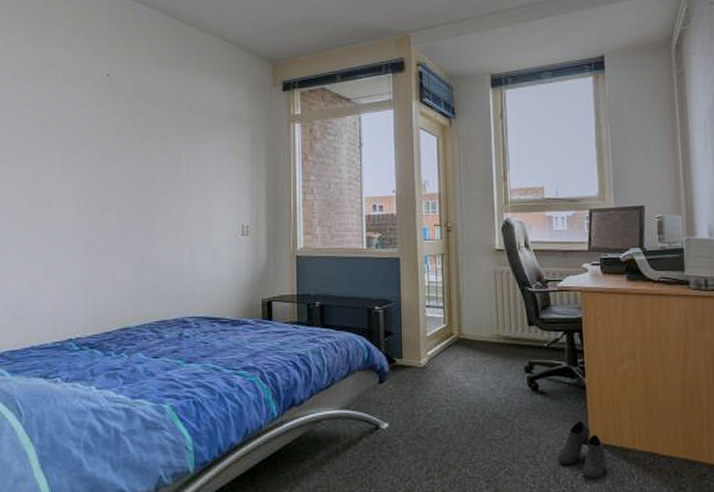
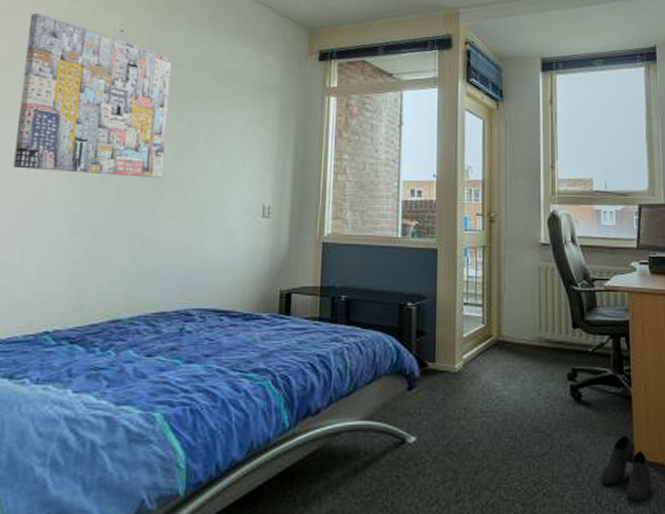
wall art: none [29,64,154,205] -> present [13,12,172,178]

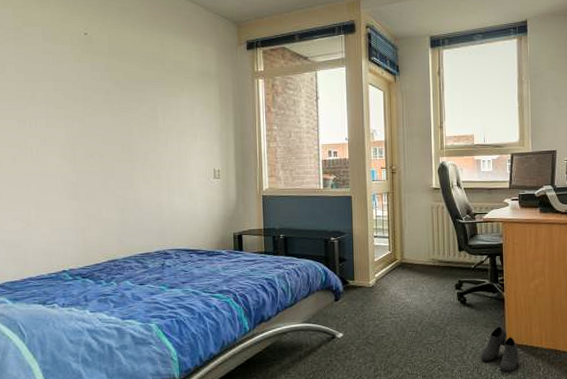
wall art: present [13,12,172,178] -> none [11,22,134,152]

